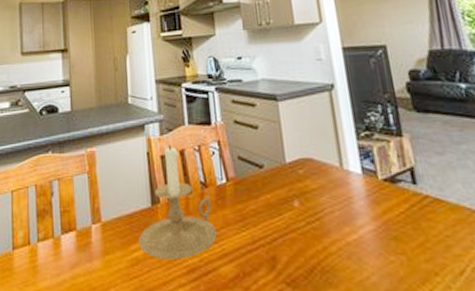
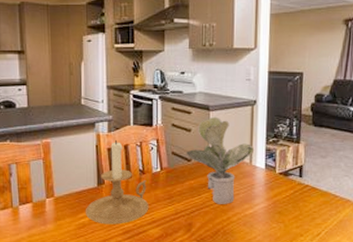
potted plant: none [256,107,344,227] -> present [186,116,255,204]

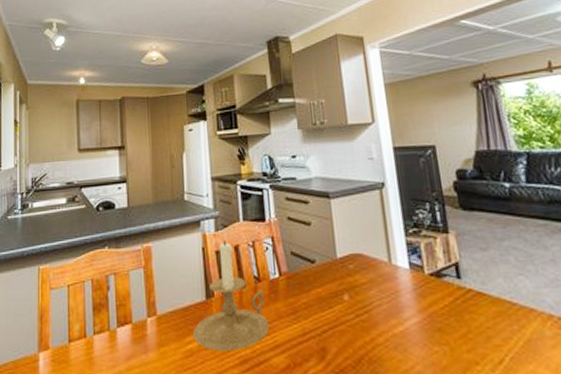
potted plant: present [186,116,255,204] -> none [308,205,392,320]

